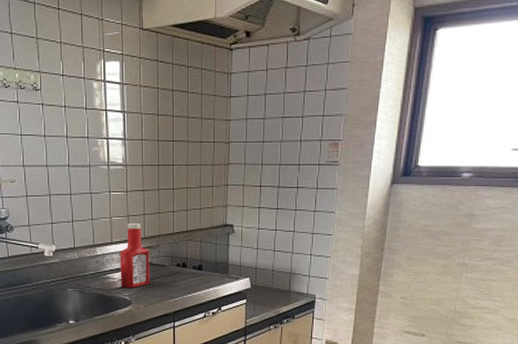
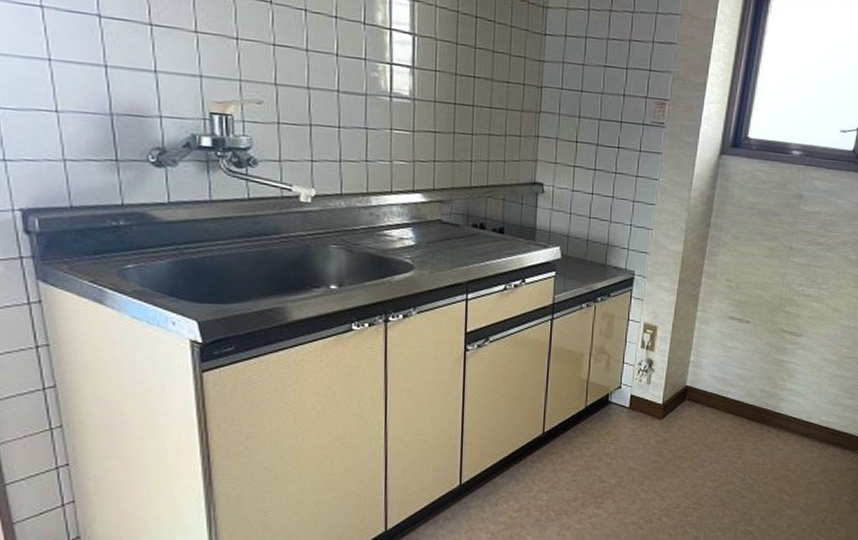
ketchup bottle: present [120,222,149,288] -> none [400,169,439,249]

